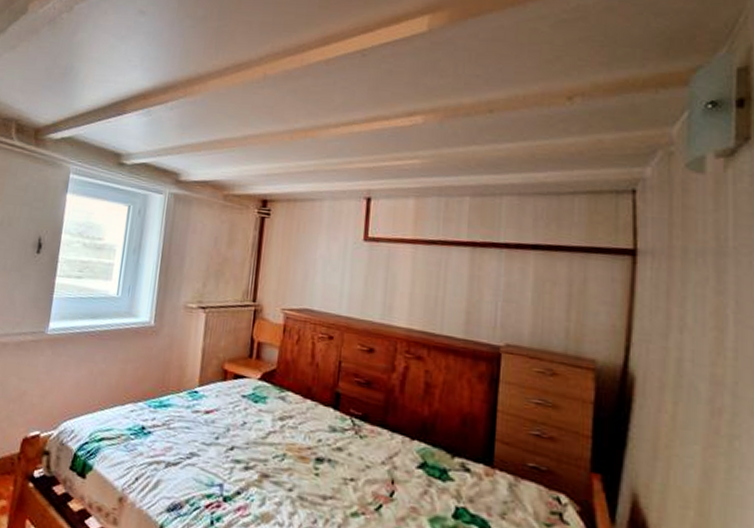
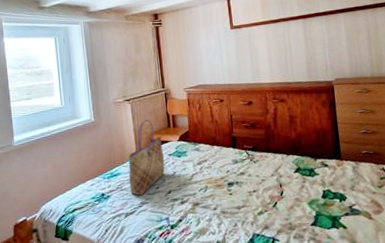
tote bag: none [180,339,237,444] -> present [128,119,165,196]

